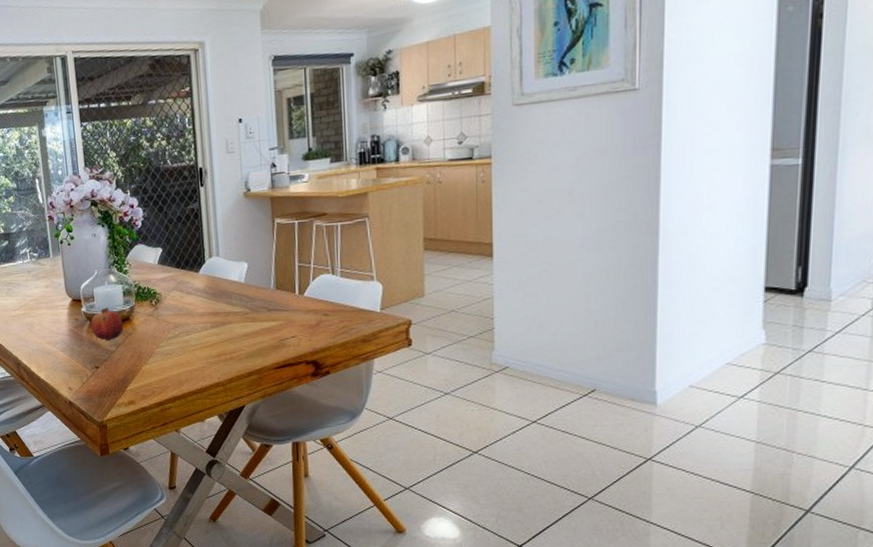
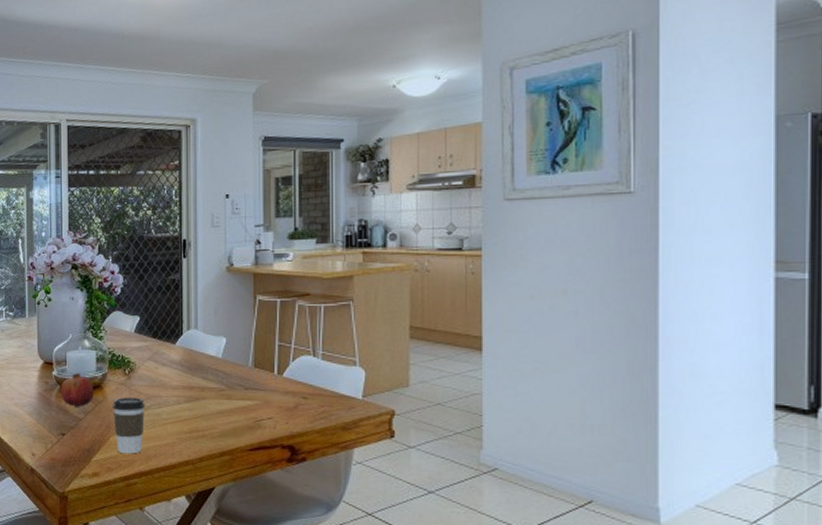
coffee cup: none [141,327,174,381] -> present [112,398,146,454]

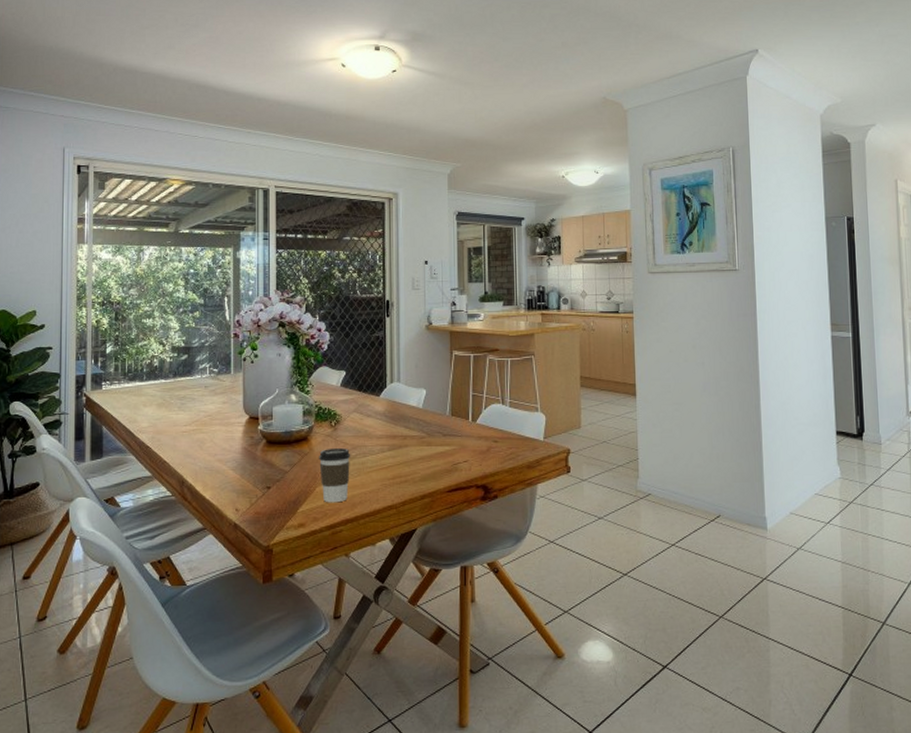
fruit: present [61,373,93,407] -> none [266,427,300,460]

